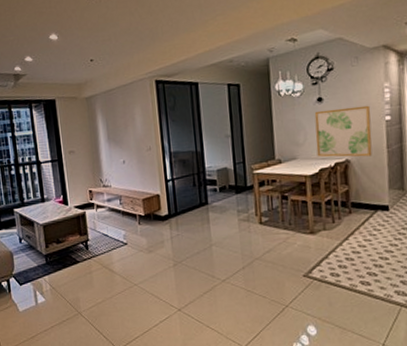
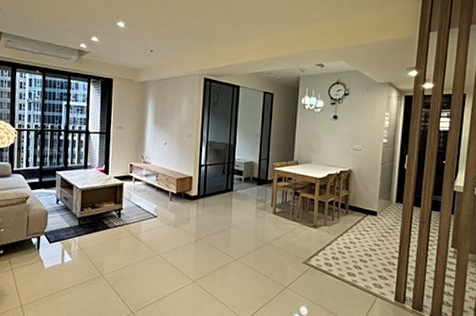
wall art: present [314,105,373,158] -> none [327,126,373,170]

